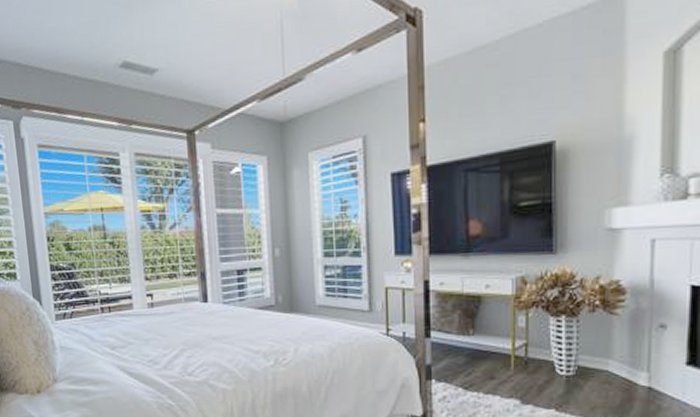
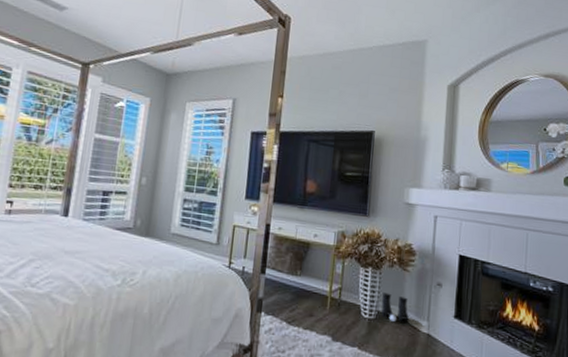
boots: none [583,343,621,376] -> present [381,292,409,322]

